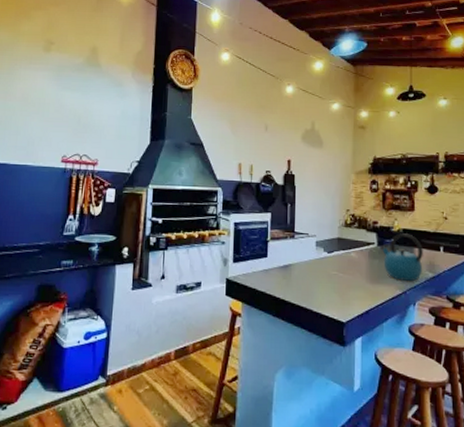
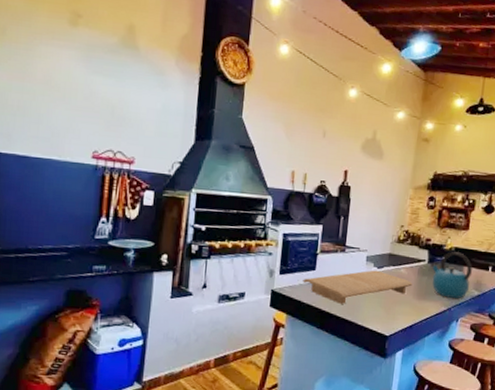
cutting board: none [256,255,364,291] -> present [303,270,413,304]

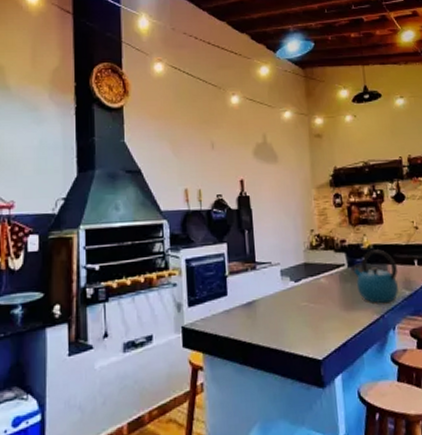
cutting board: present [303,270,413,304] -> none [215,284,337,331]

